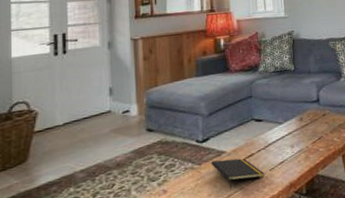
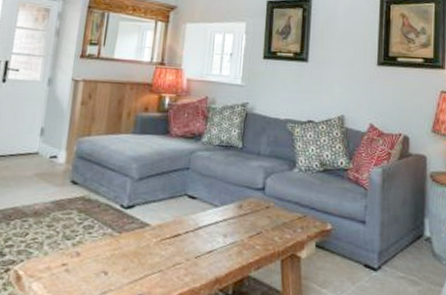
notepad: present [211,158,264,188] -> none [132,231,188,267]

